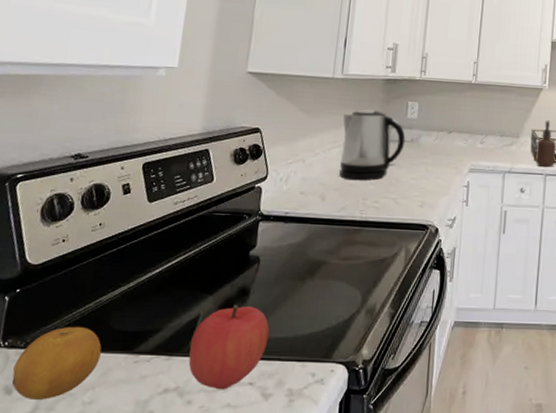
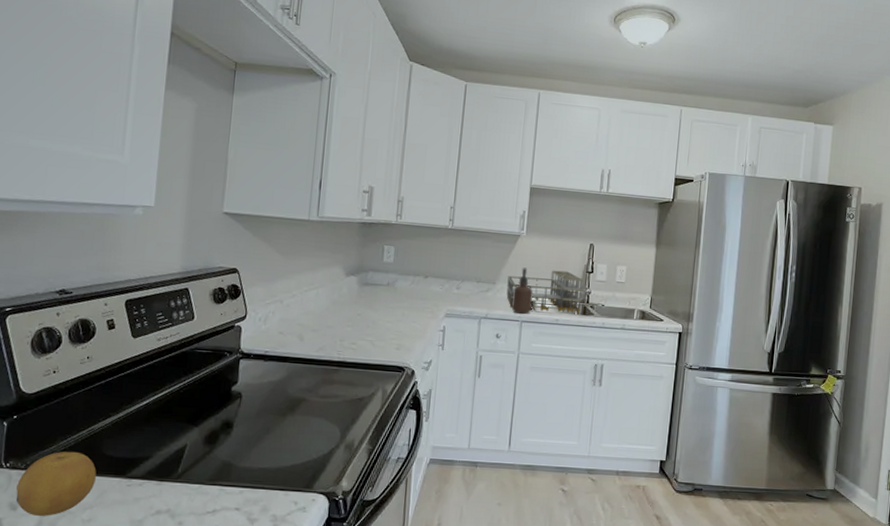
fruit: present [188,305,270,390] -> none [178,437,253,514]
kettle: present [339,109,406,180] -> none [317,252,382,322]

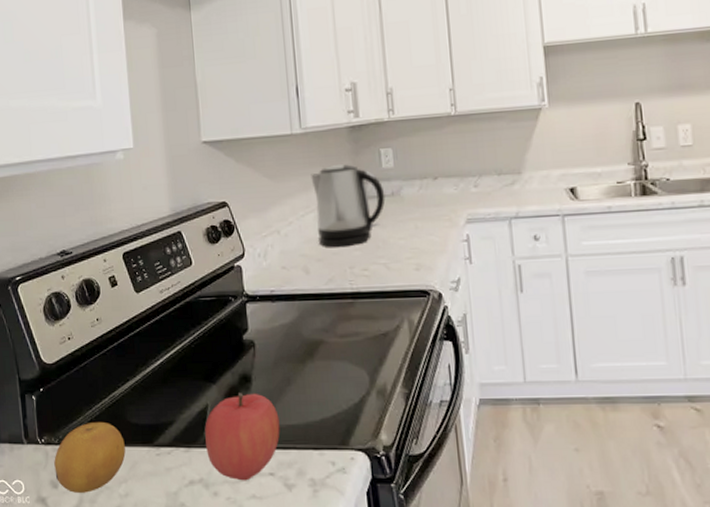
fruit: none [178,437,253,514] -> present [205,393,280,481]
kettle: none [317,252,382,322] -> present [311,164,385,247]
dish rack: present [506,270,583,313] -> none [535,143,638,200]
soap dispenser: present [511,267,533,314] -> none [544,147,573,206]

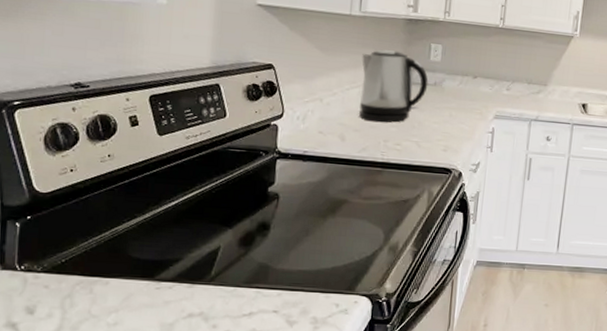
fruit: present [54,421,126,493] -> none [32,253,122,320]
fruit: present [205,393,280,481] -> none [211,238,292,316]

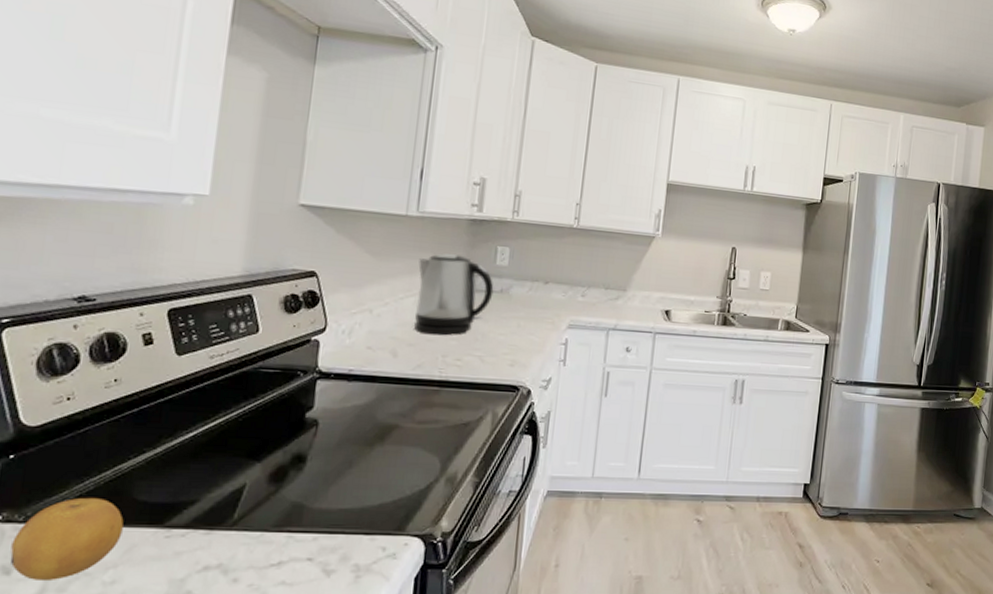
fruit: none [32,253,122,320] -> present [9,497,124,580]

